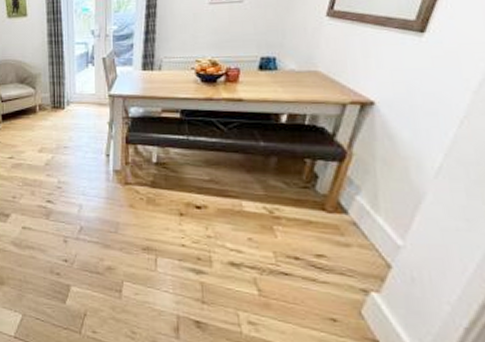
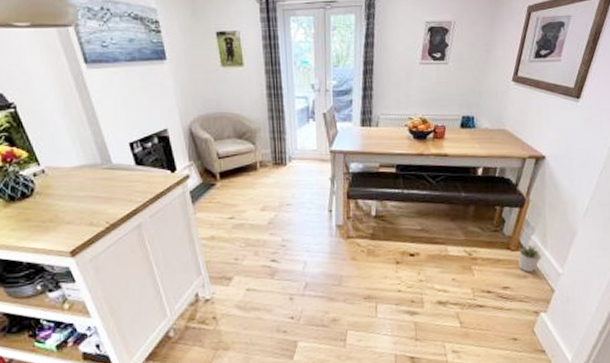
potted plant: none [336,206,371,240] -> present [518,244,542,272]

